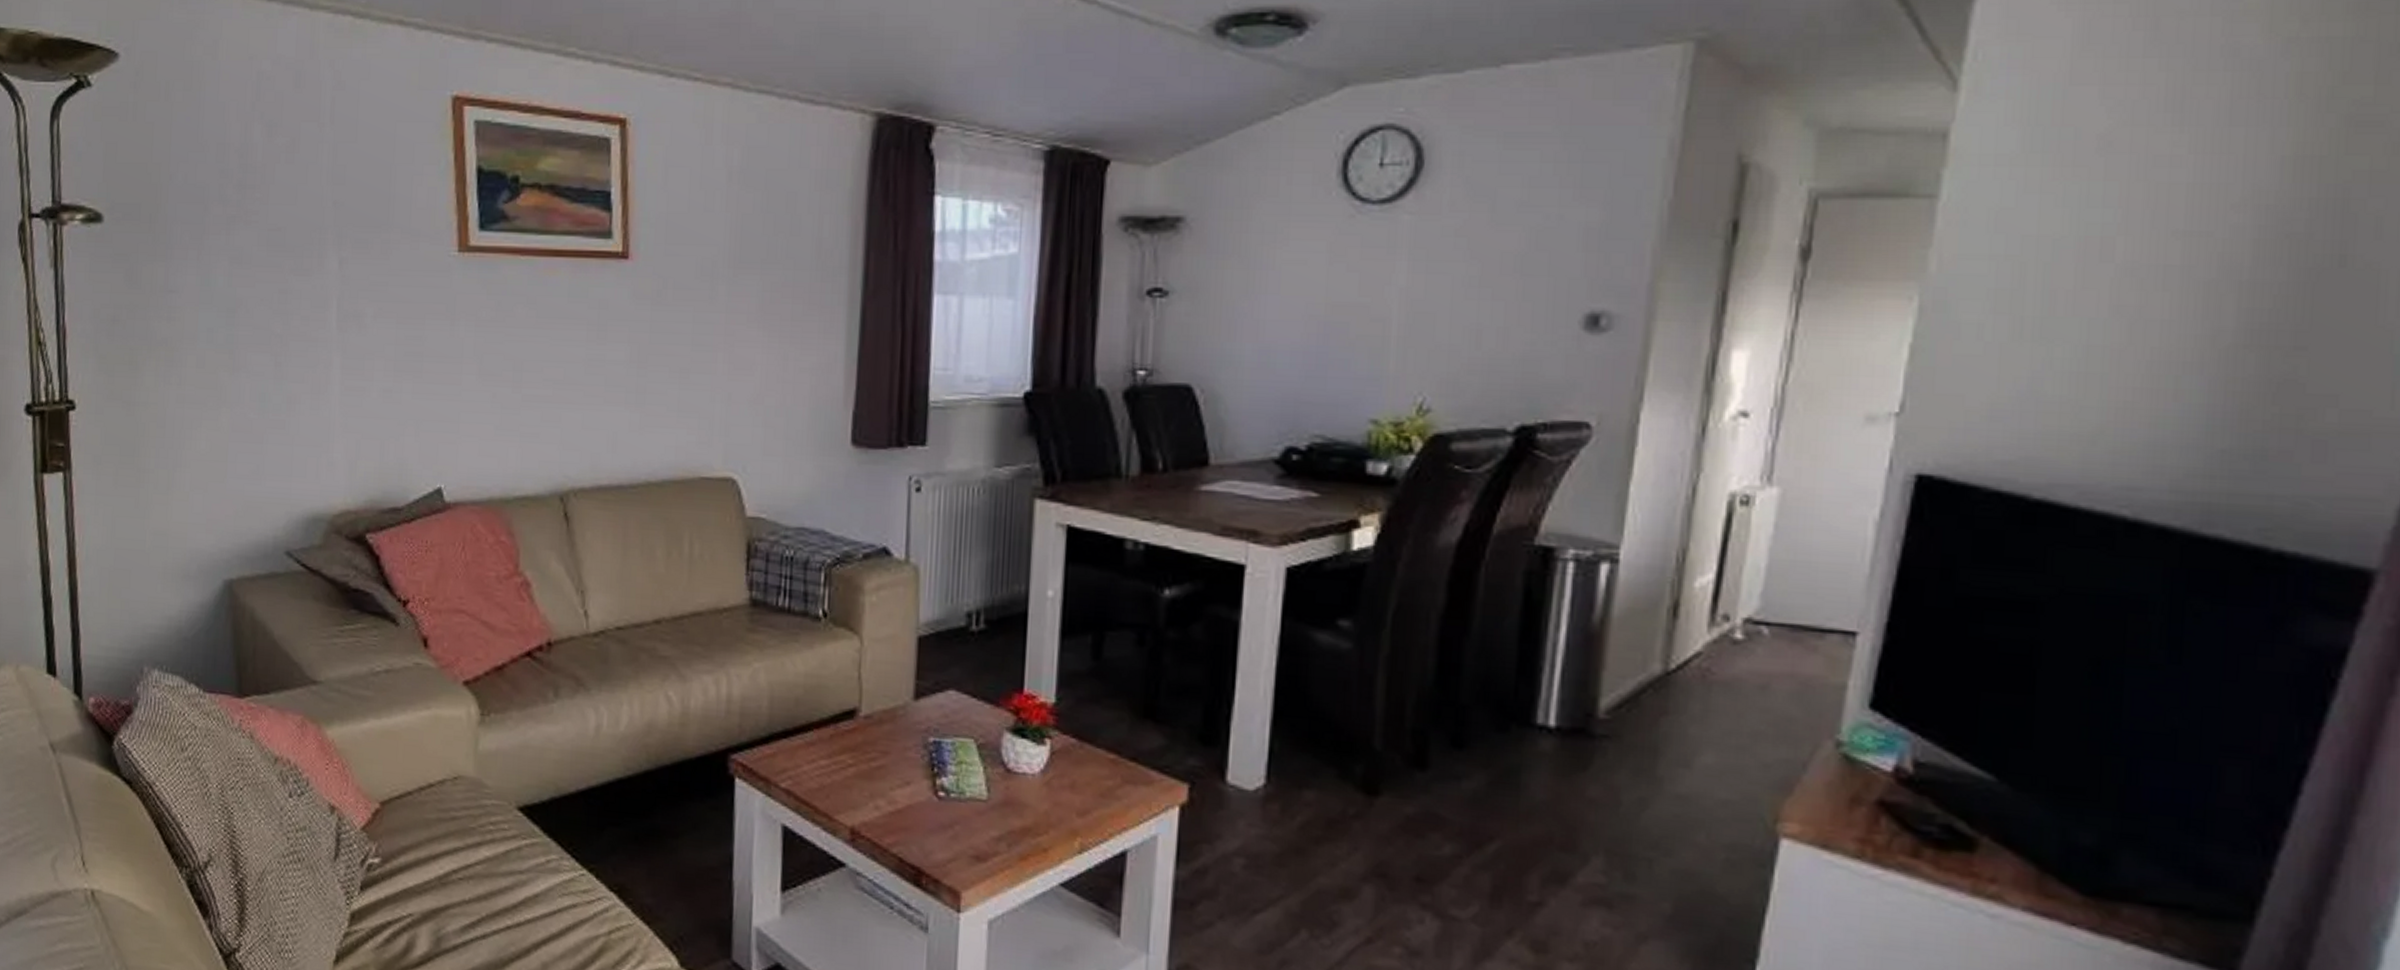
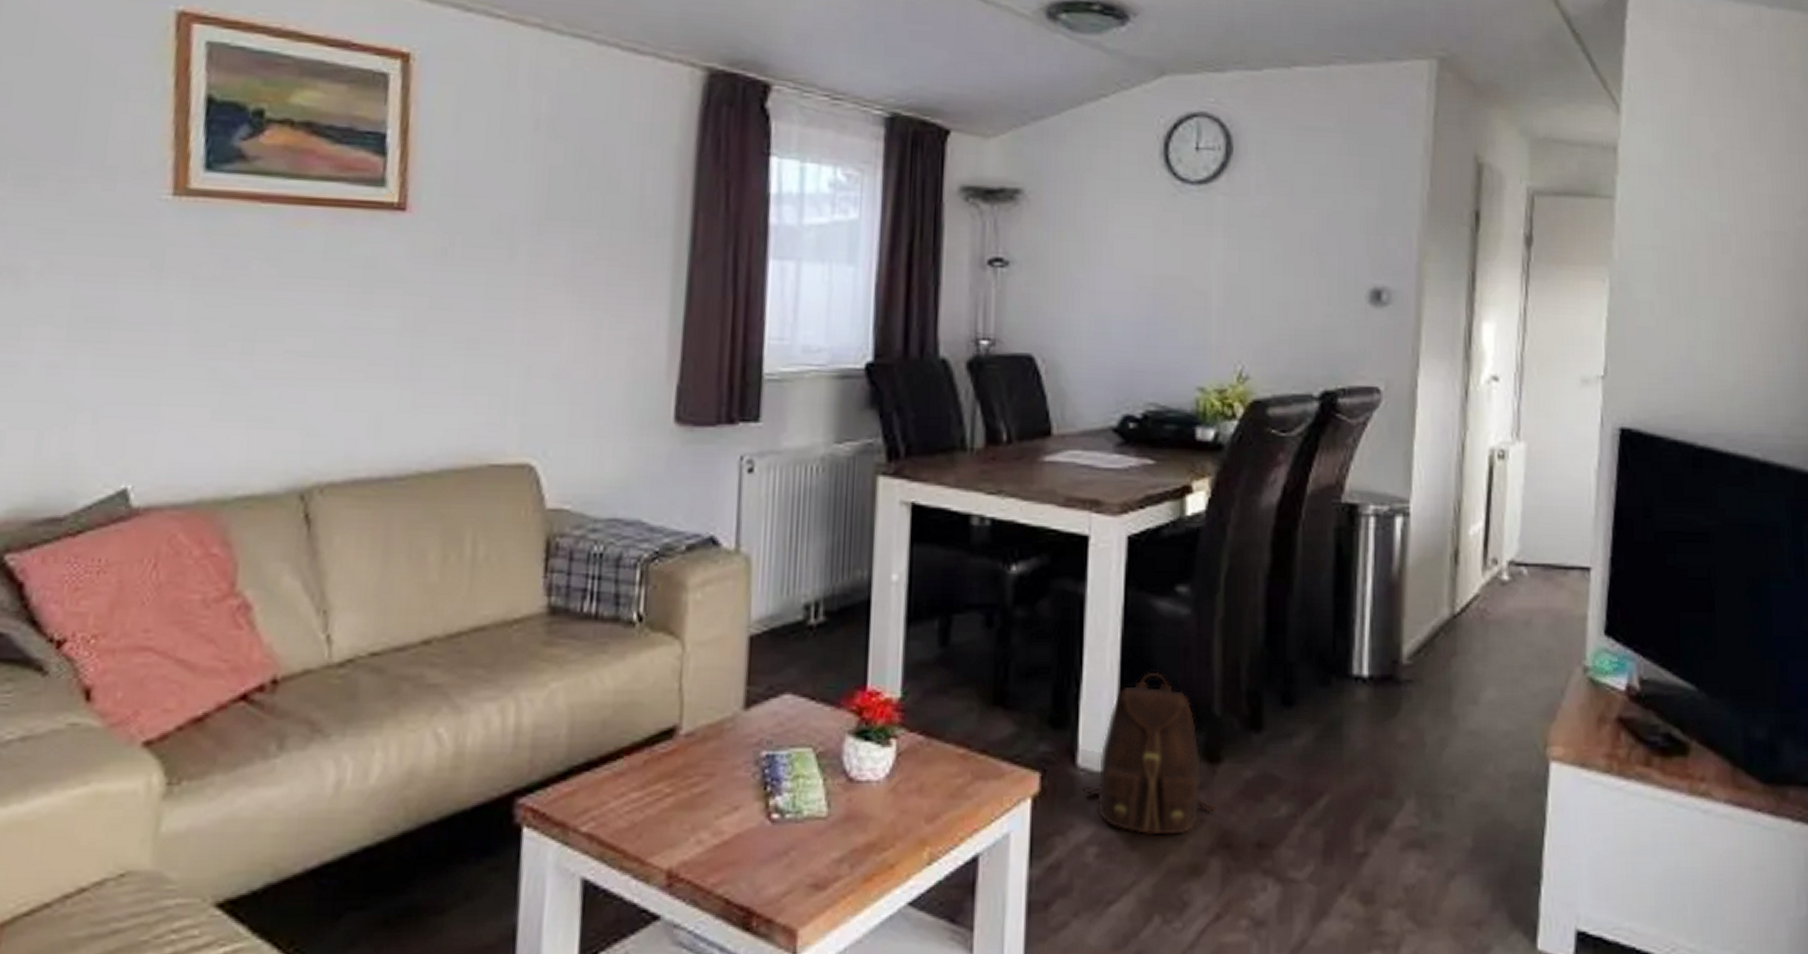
backpack: none [1230,700,1373,859] -> present [1082,671,1217,835]

